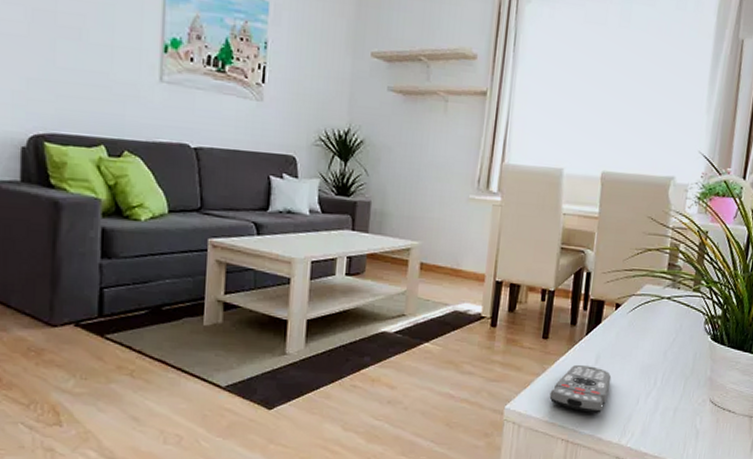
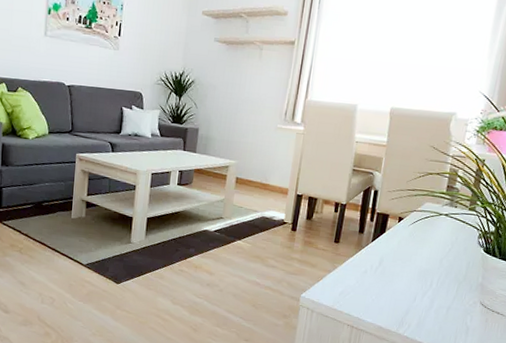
remote control: present [549,364,612,413] -> none [338,265,393,306]

